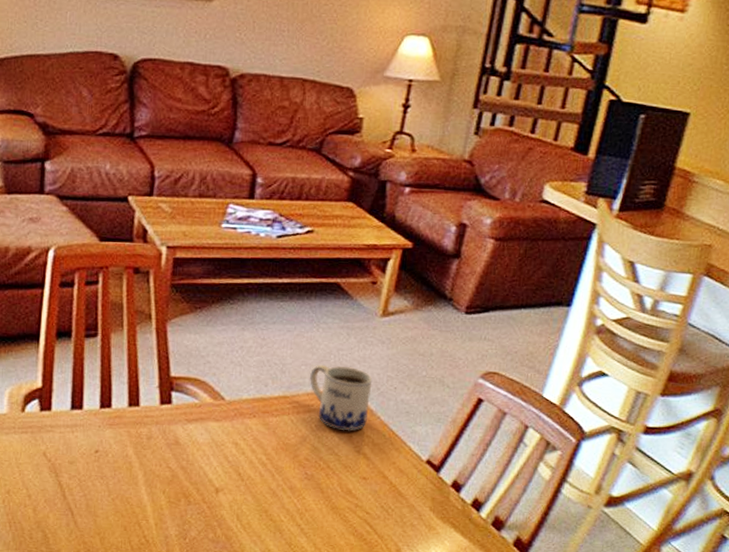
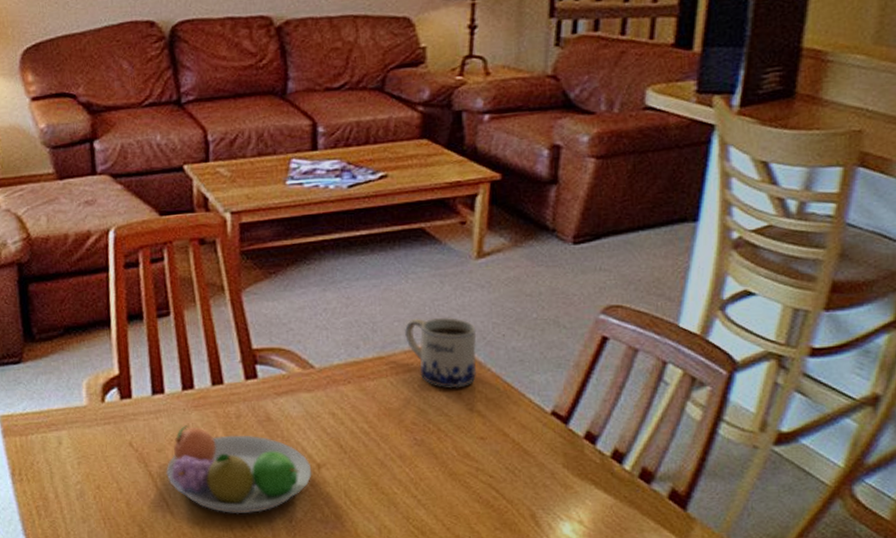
fruit bowl: none [74,441,210,529] -> present [165,425,312,514]

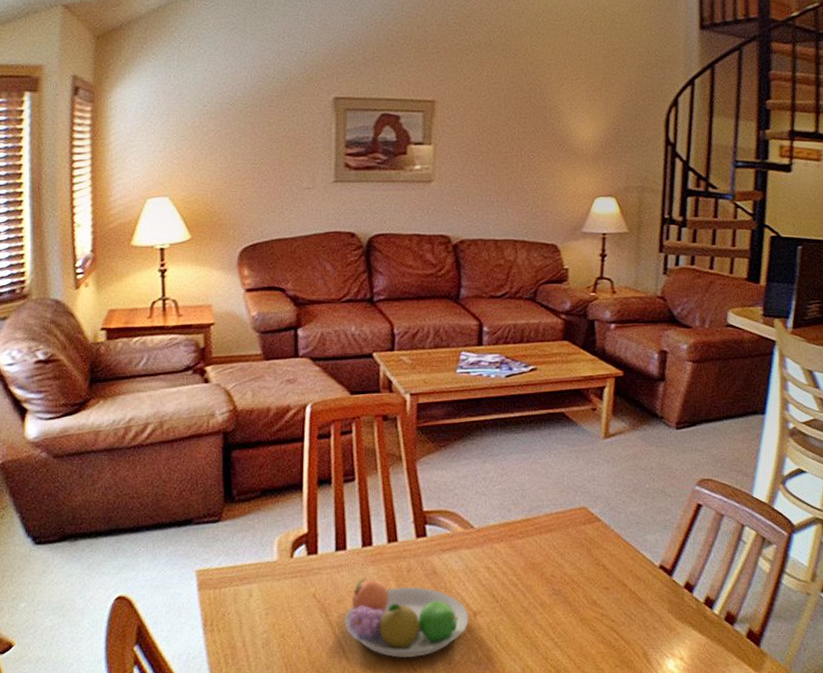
mug: present [404,318,477,388] -> none [546,487,604,546]

